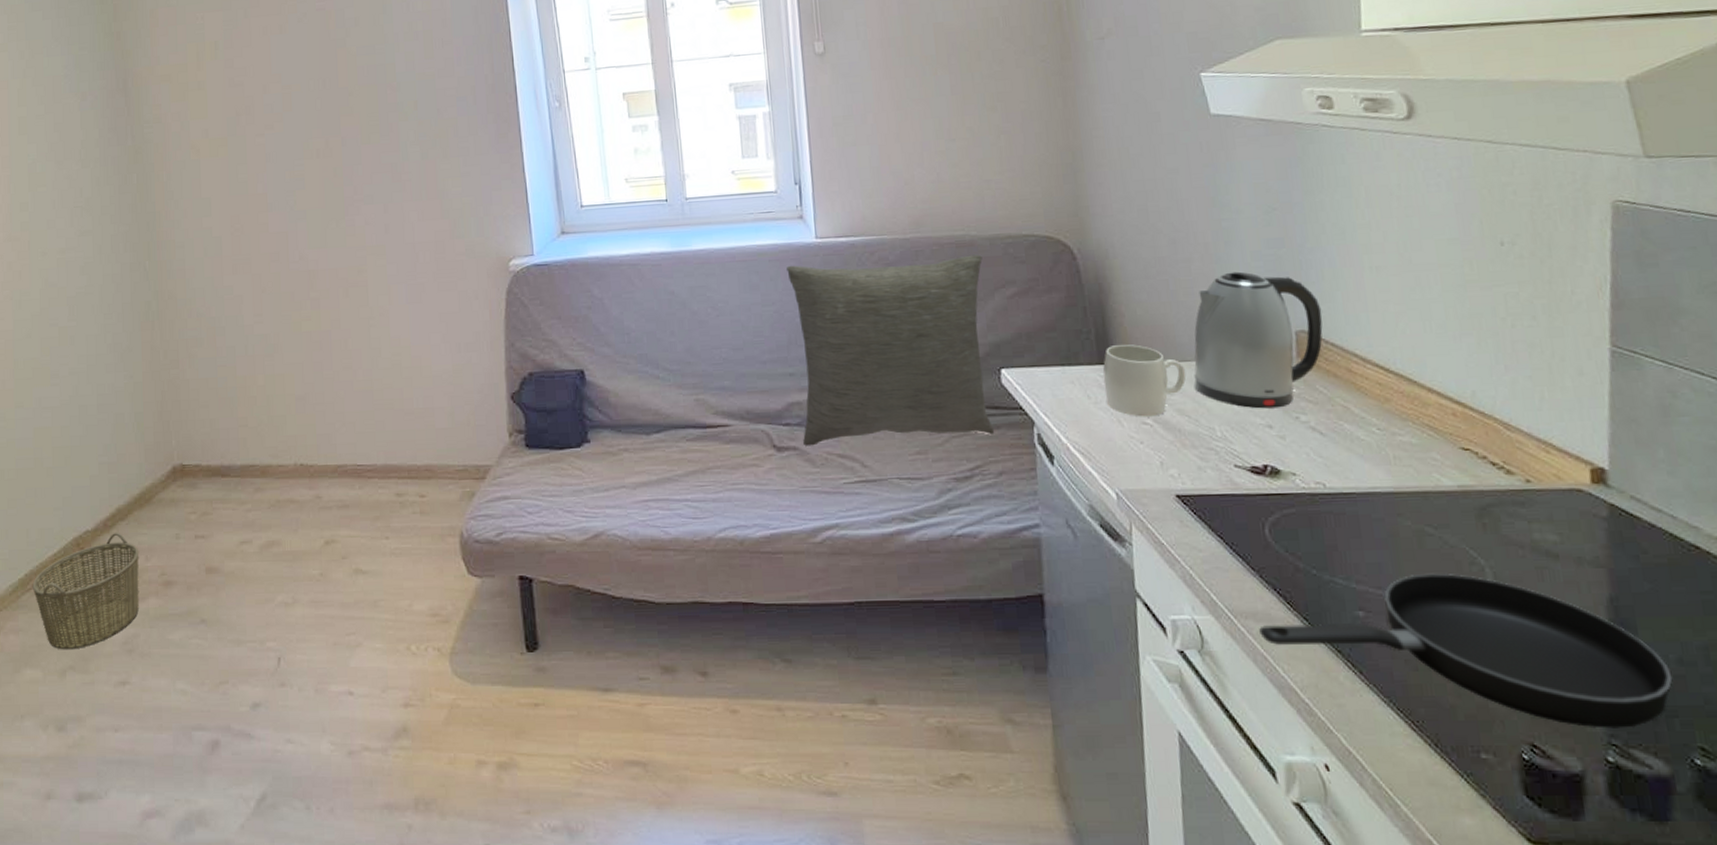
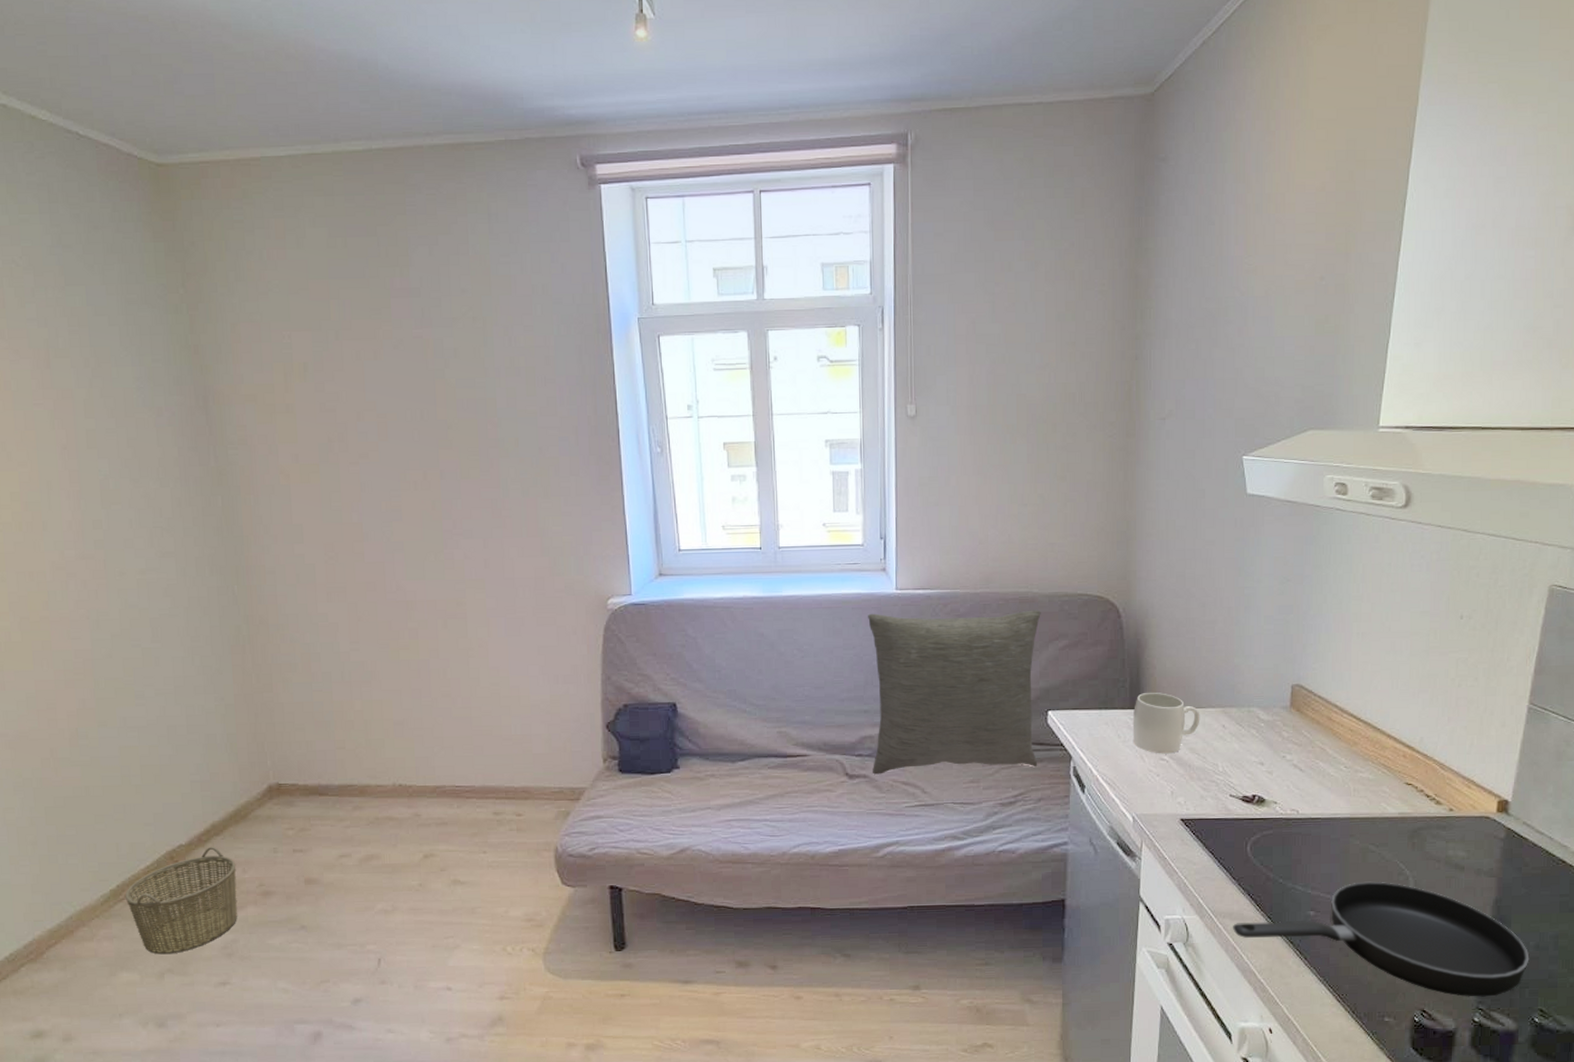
kettle: present [1194,271,1323,409] -> none [1206,633,1315,749]

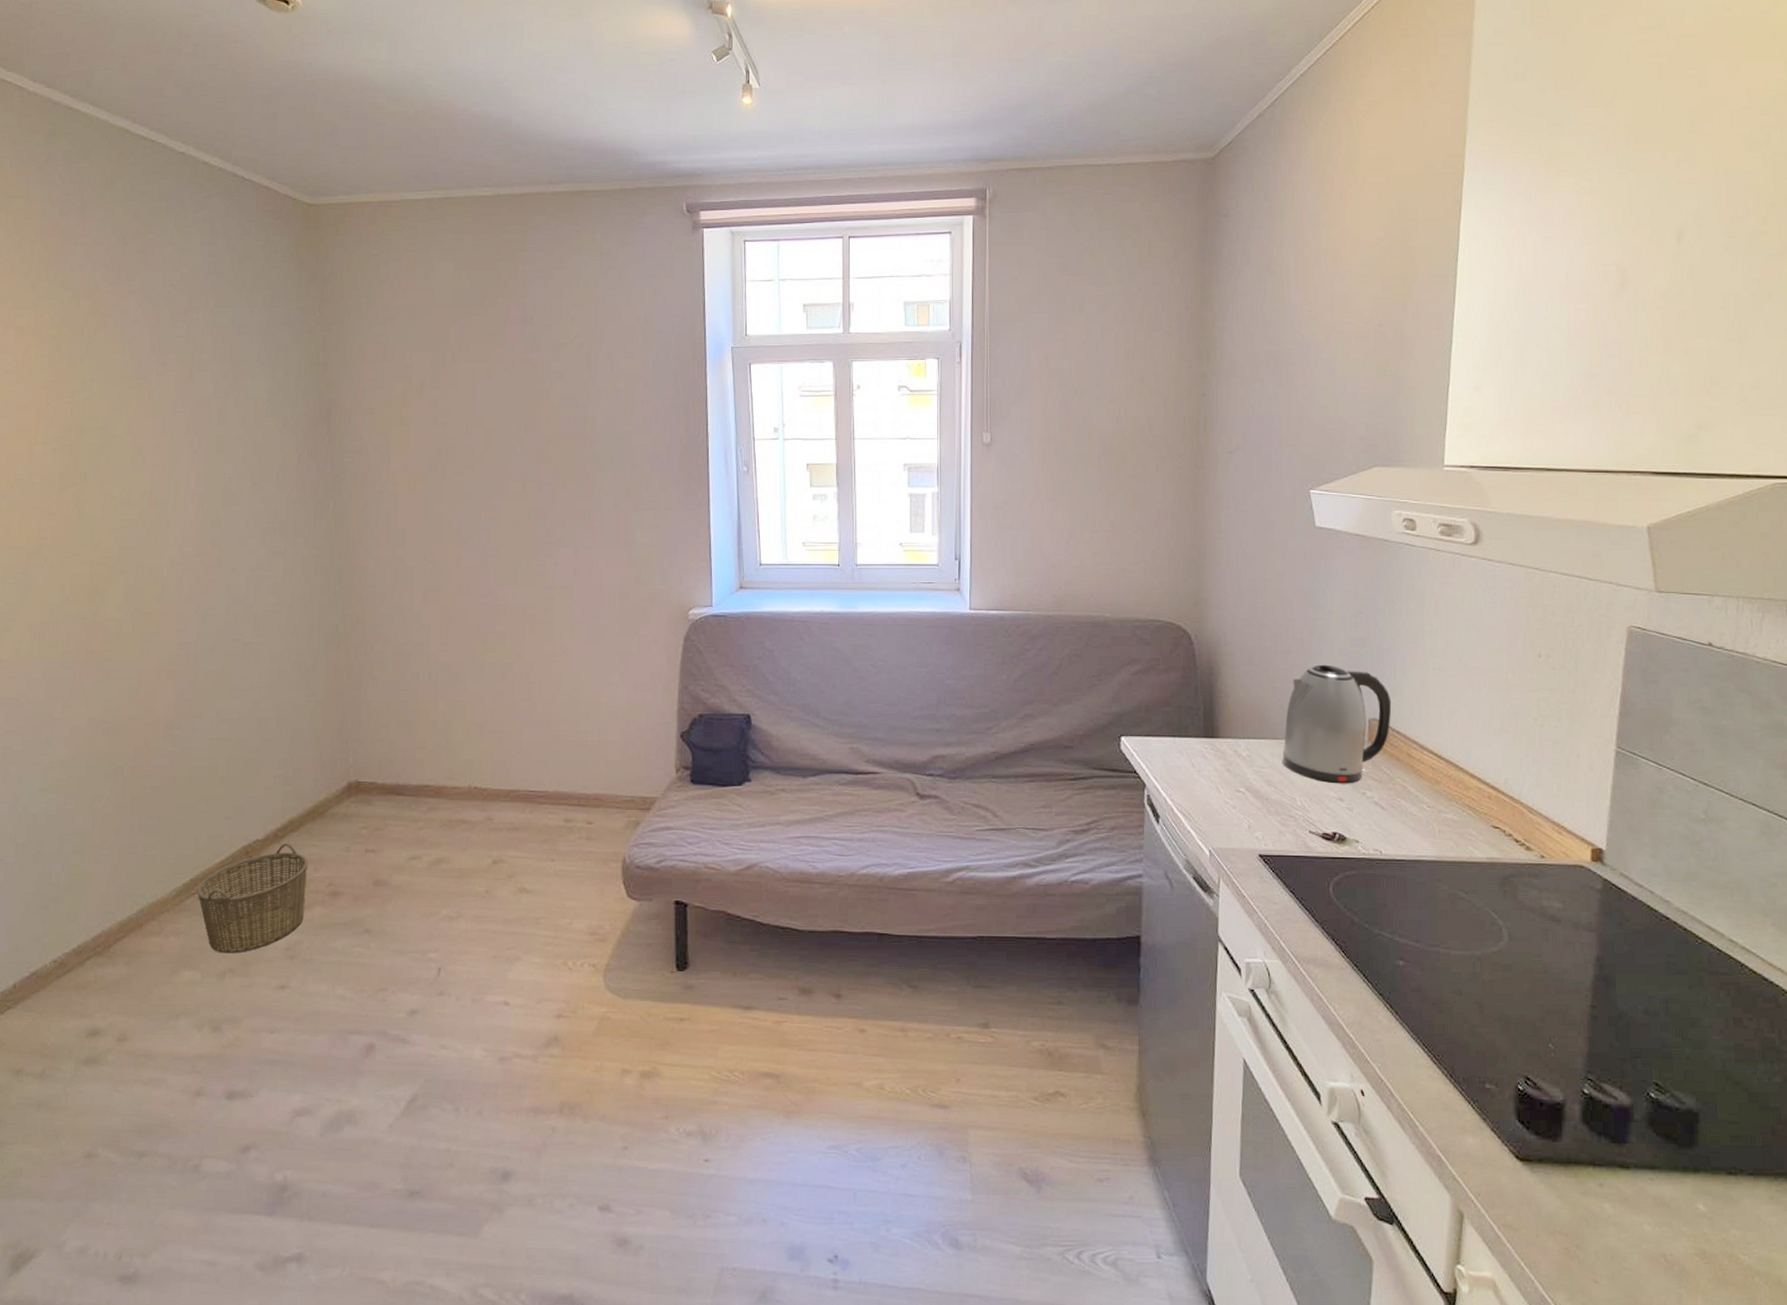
pillow: present [868,610,1041,775] -> none [942,632,1113,796]
mug: present [1132,692,1200,754] -> none [1207,721,1276,786]
kettle: none [1206,633,1315,749] -> present [1283,664,1392,784]
frying pan: present [1233,881,1530,997] -> none [1317,930,1639,1066]

